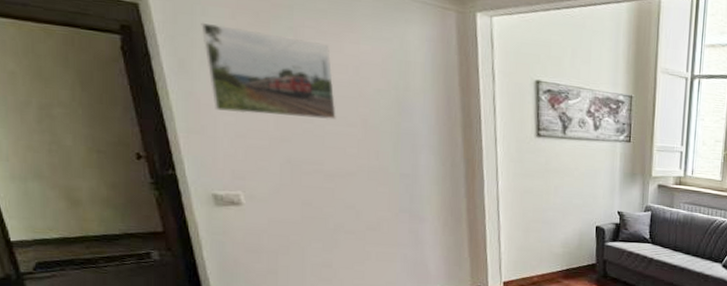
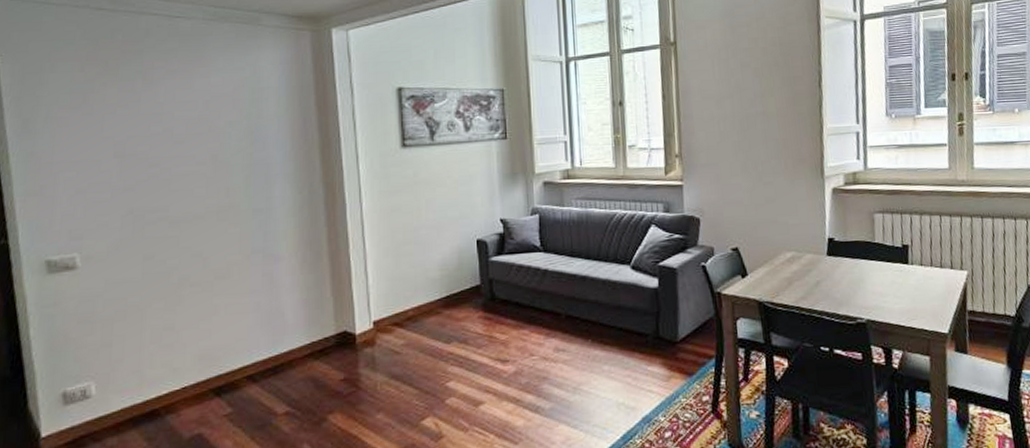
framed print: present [201,22,336,120] -> none [48,79,184,167]

